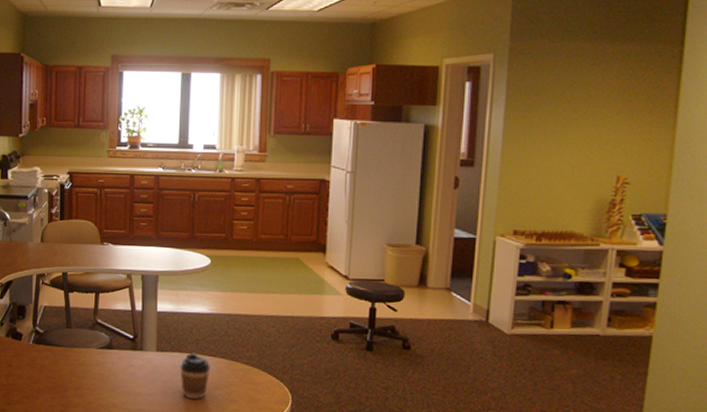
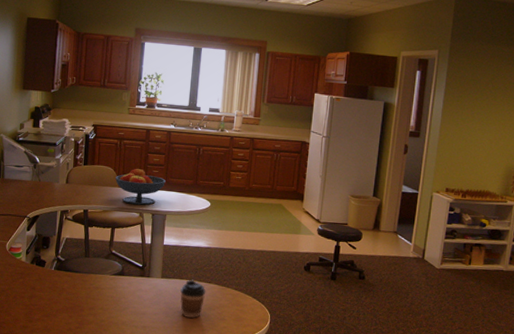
fruit bowl: none [97,221,156,265] -> present [115,168,166,205]

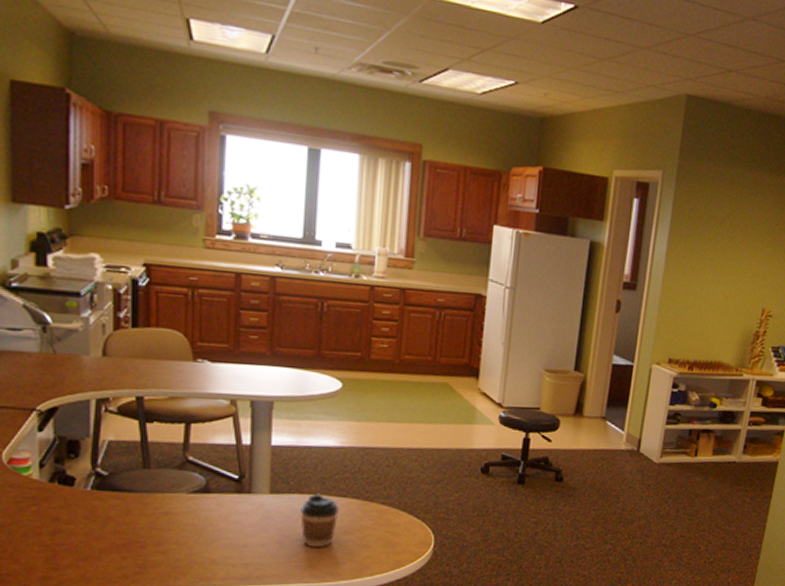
fruit bowl: present [115,168,166,205] -> none [188,332,271,388]

